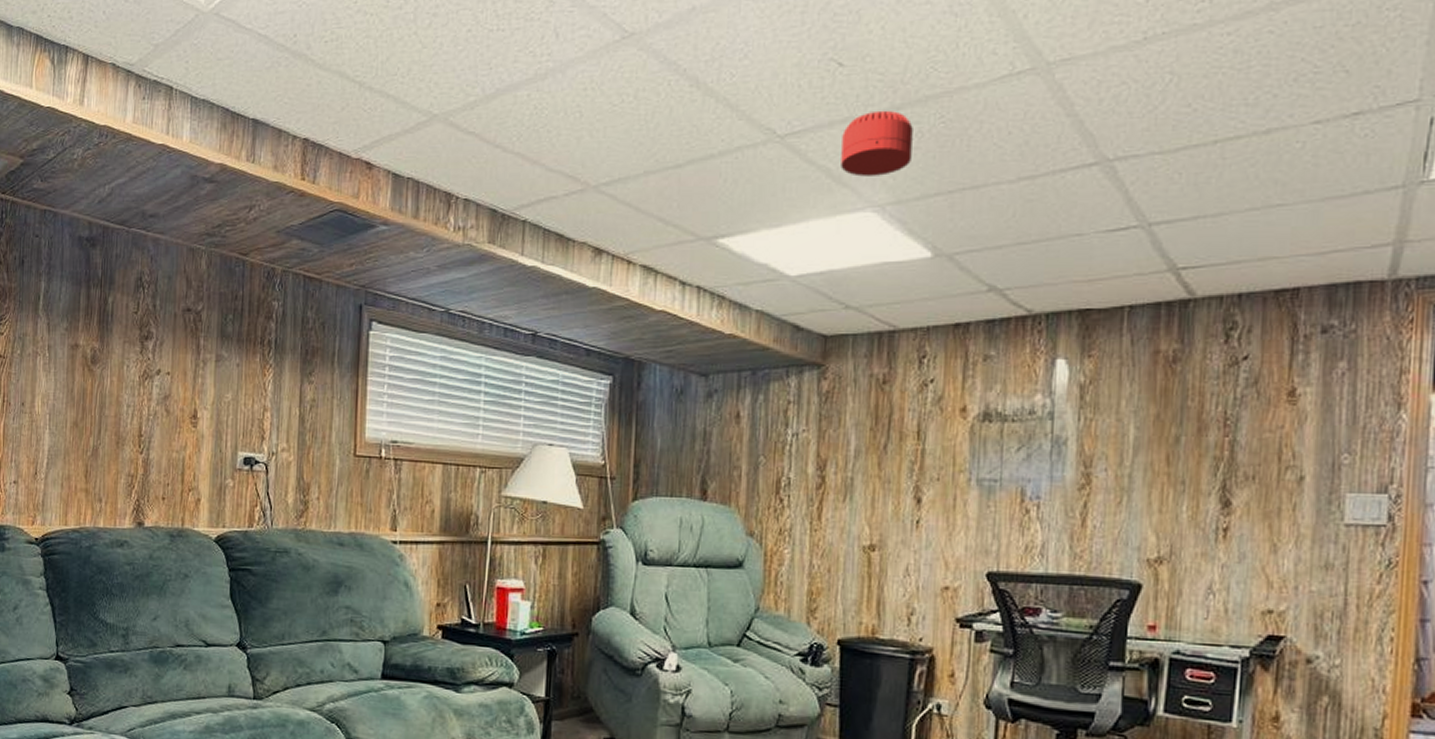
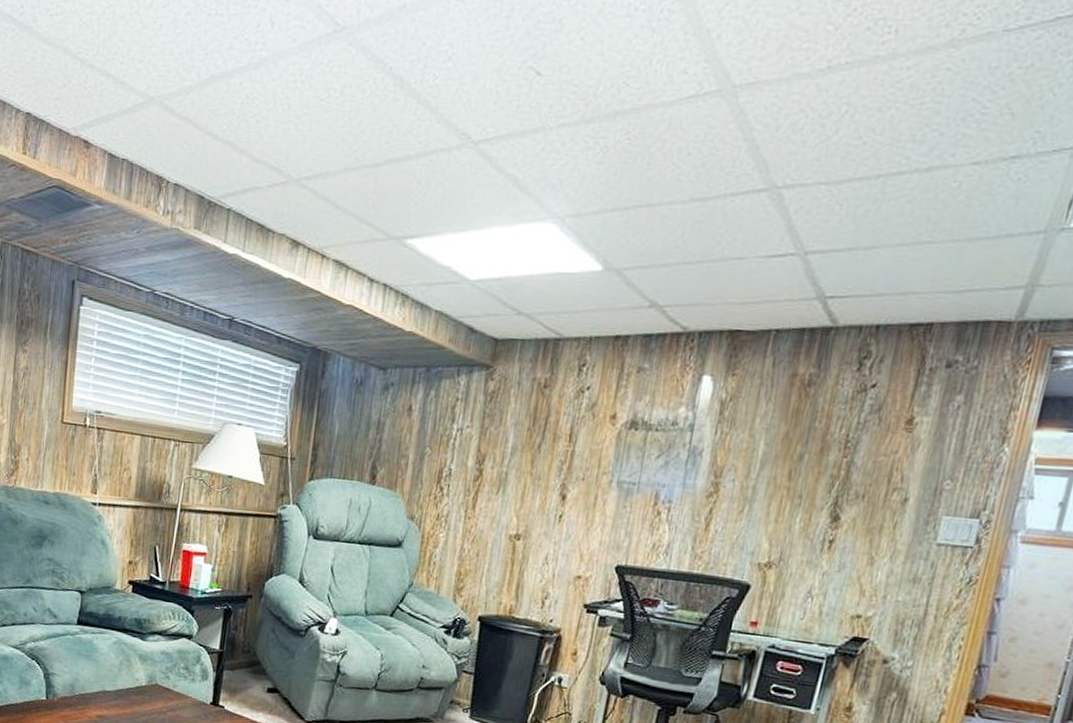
smoke detector: present [841,110,913,177] -> none [527,122,600,188]

